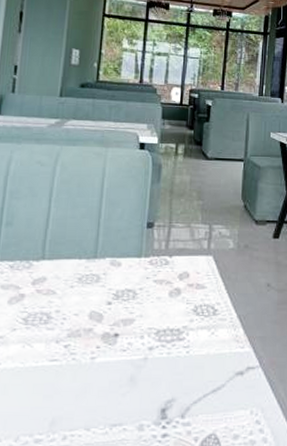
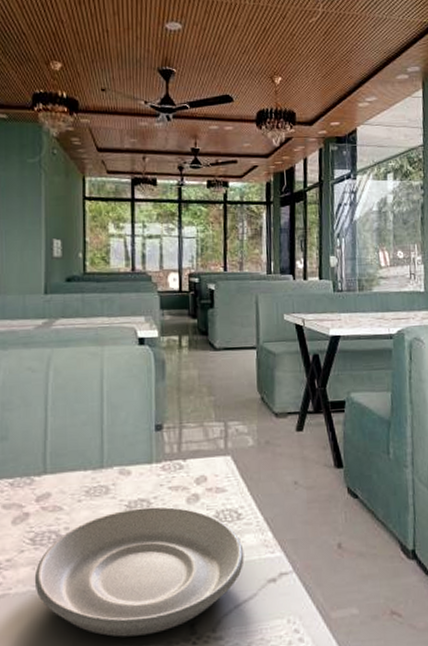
plate: none [22,297,217,417] -> present [34,506,244,637]

